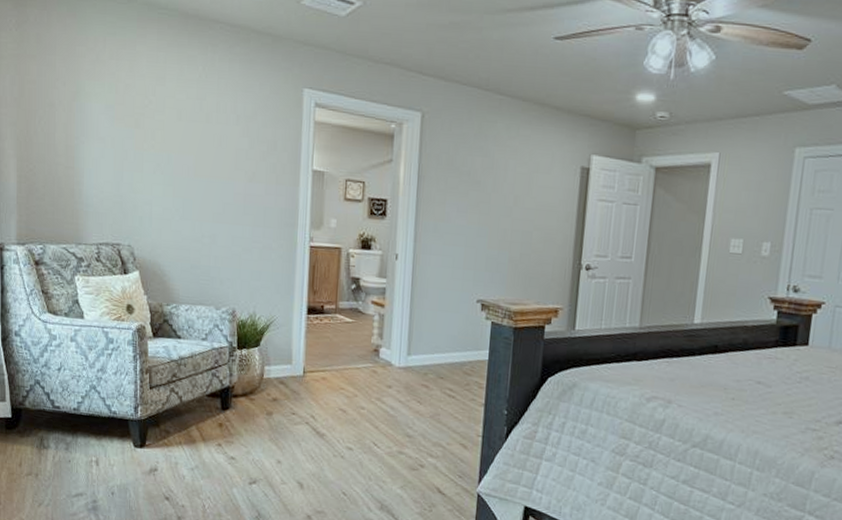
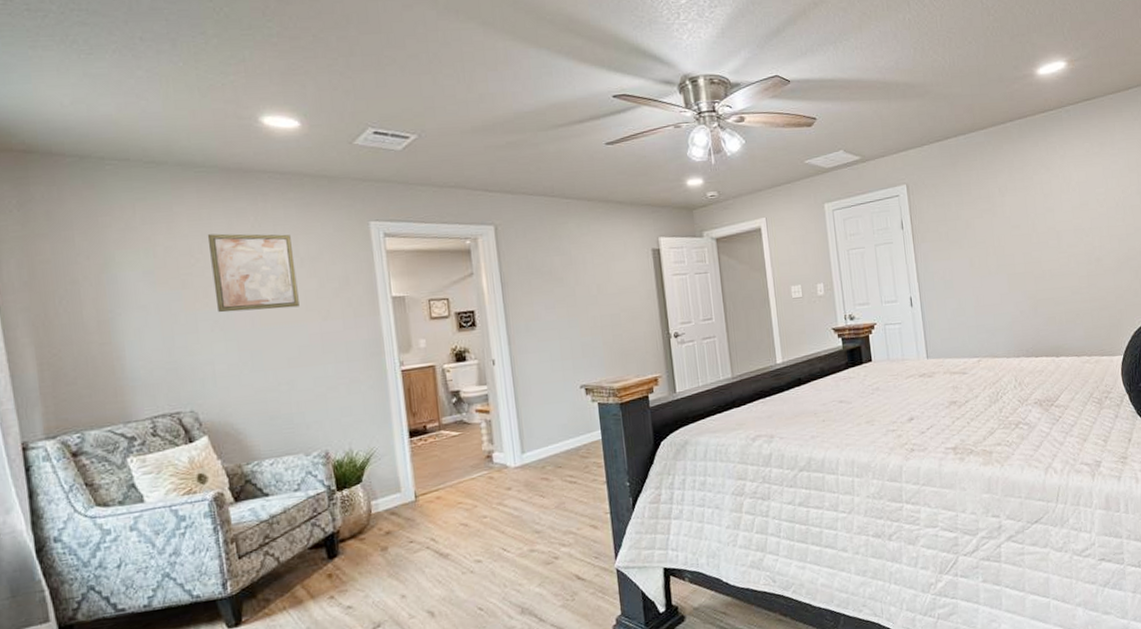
wall art: none [160,78,232,164] -> present [207,233,299,313]

